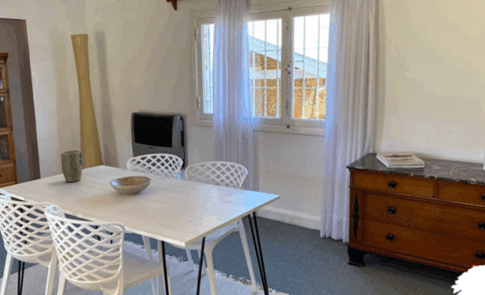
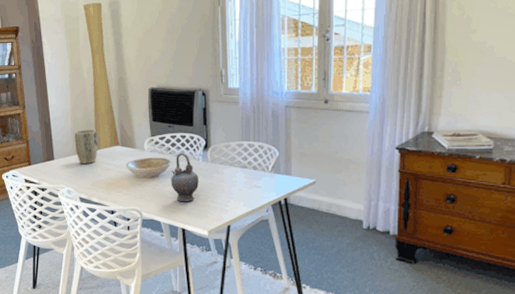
teapot: none [151,172,177,216] -> present [171,153,199,201]

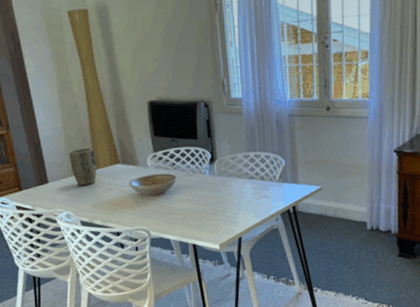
teapot: present [171,153,199,201] -> none [177,168,207,217]

